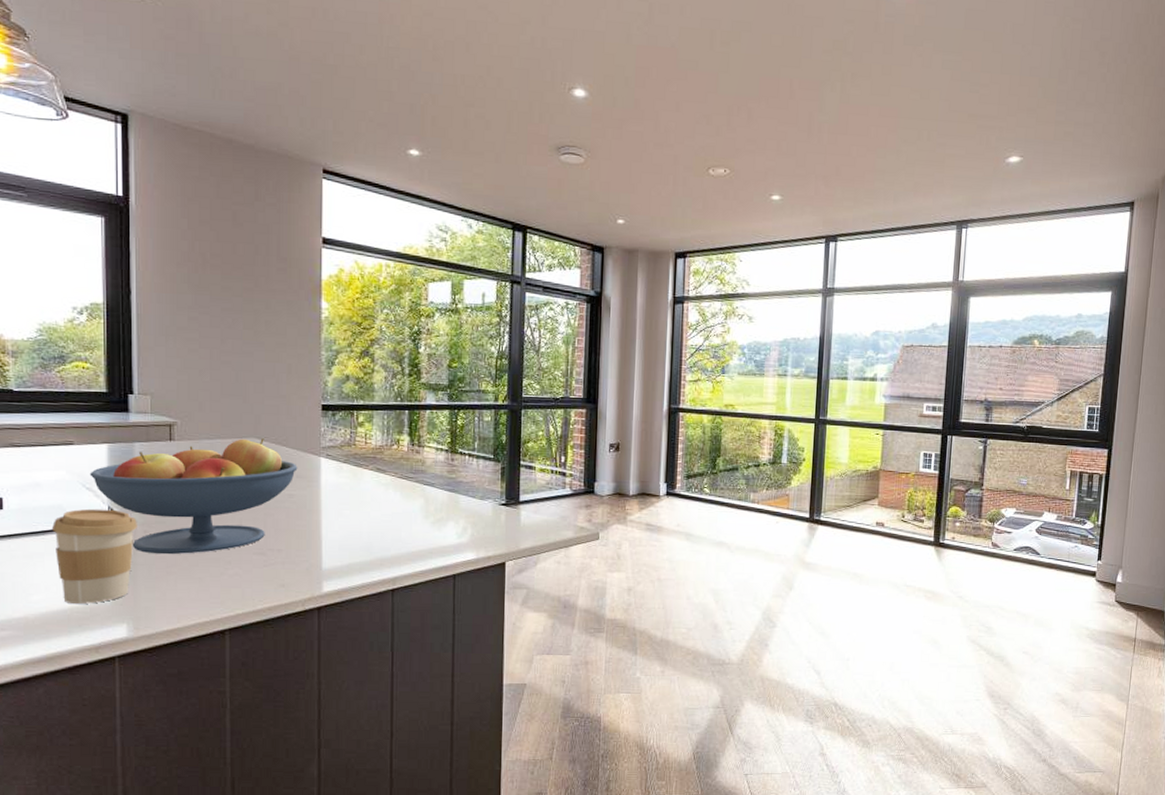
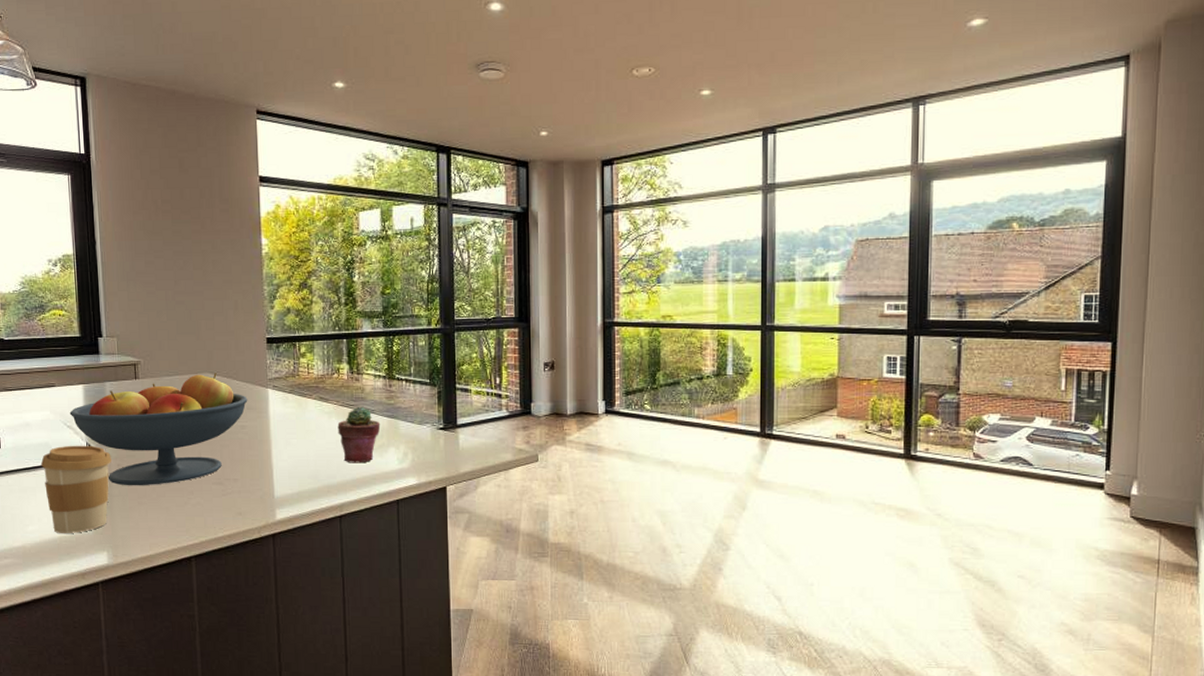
potted succulent: none [394,479,440,537] -> present [337,406,381,463]

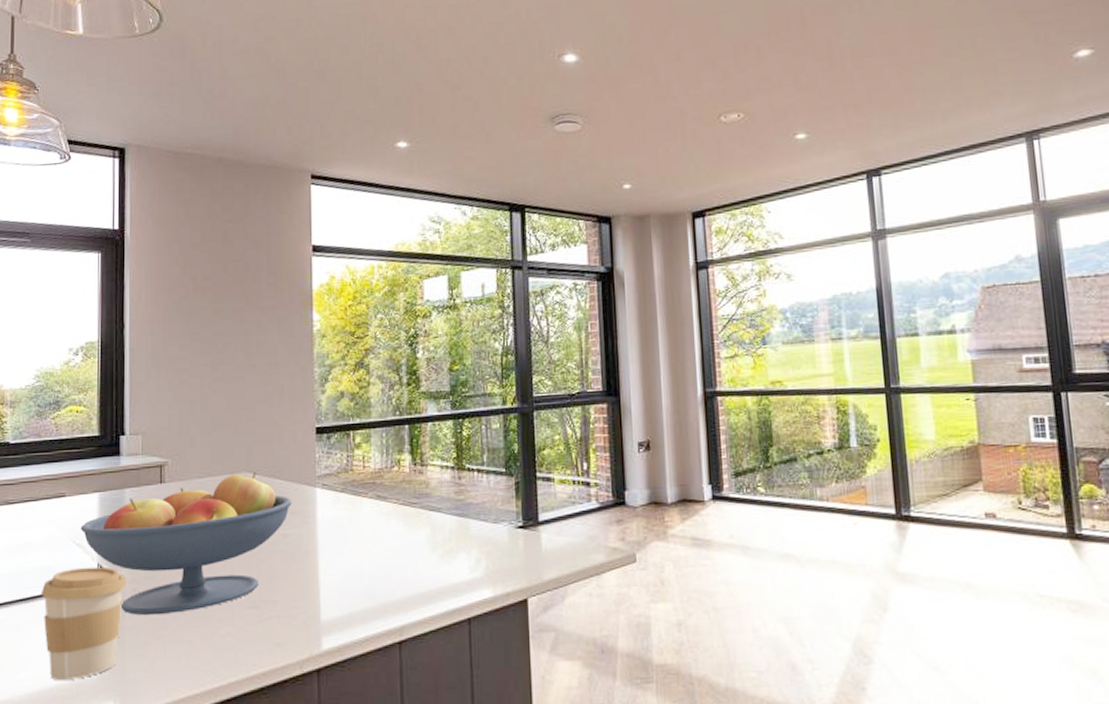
potted succulent: present [337,406,381,463] -> none [397,504,448,575]

